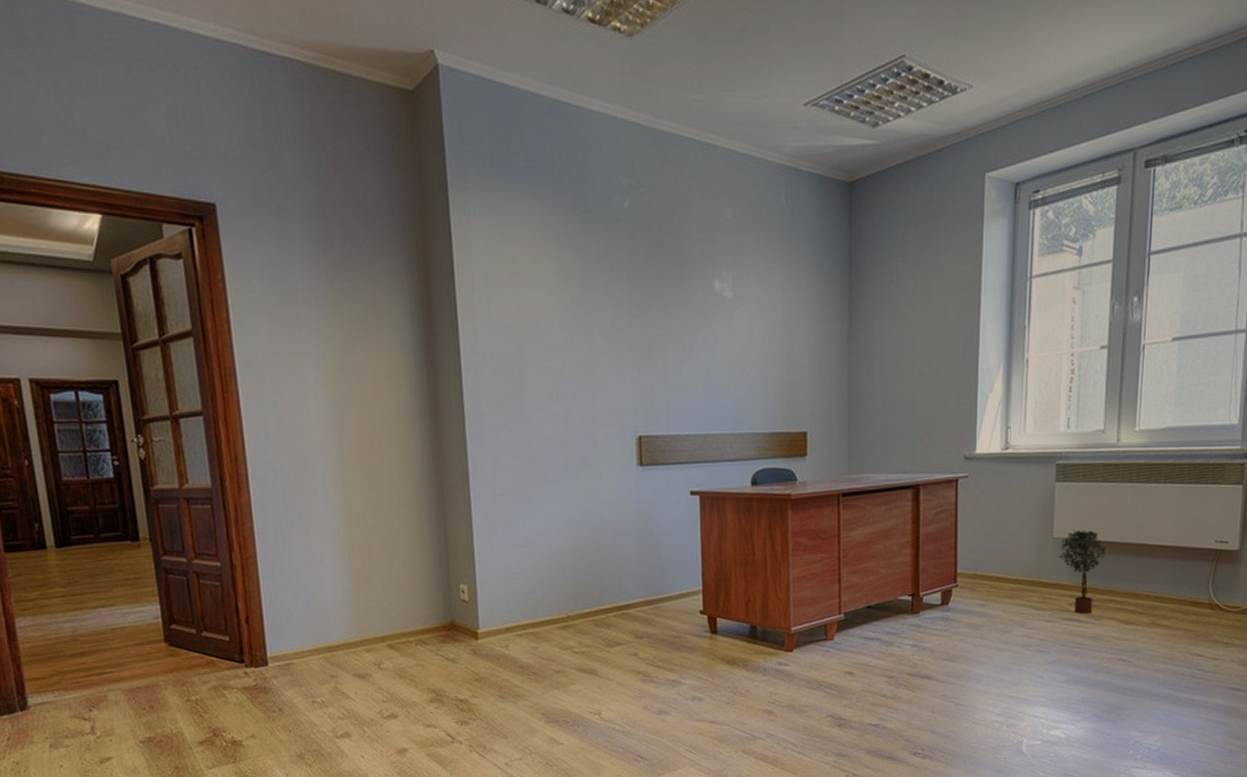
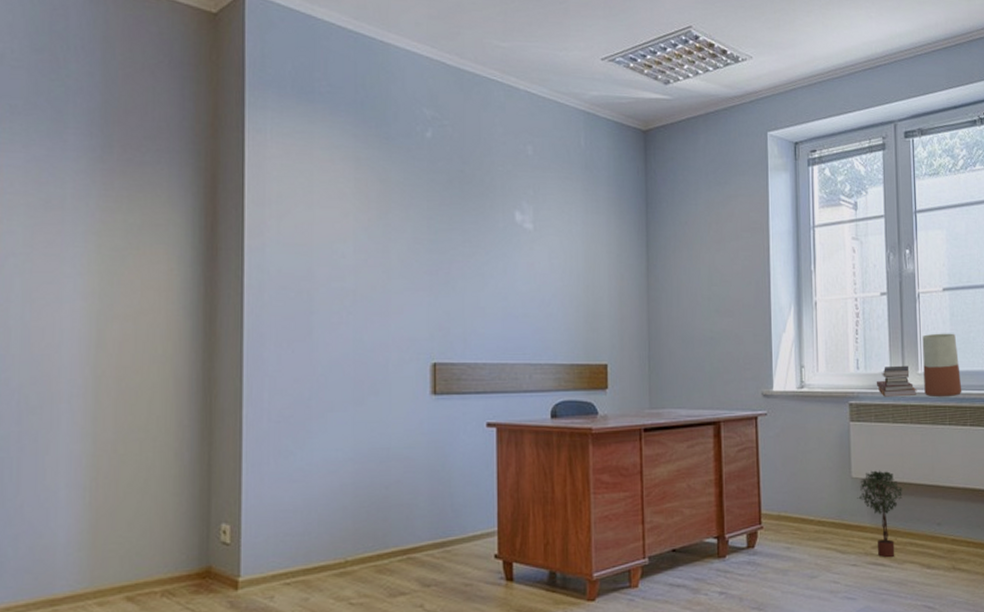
books: none [1087,422,1131,456] -> present [876,365,916,397]
vase: none [1140,386,1183,455] -> present [922,333,962,398]

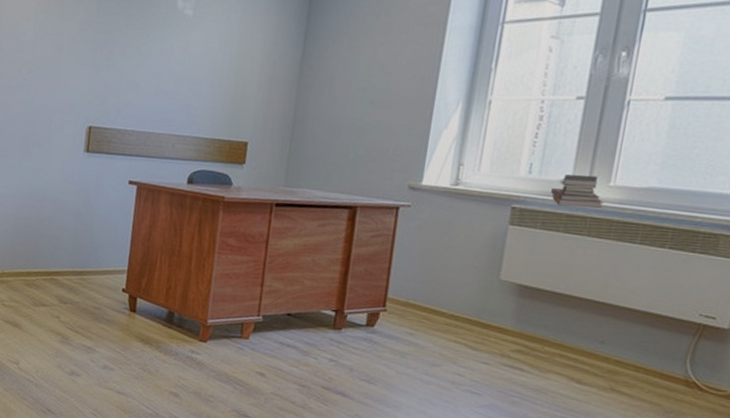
potted tree: present [857,470,903,557] -> none [502,276,562,364]
vase: present [922,333,962,398] -> none [613,145,672,216]

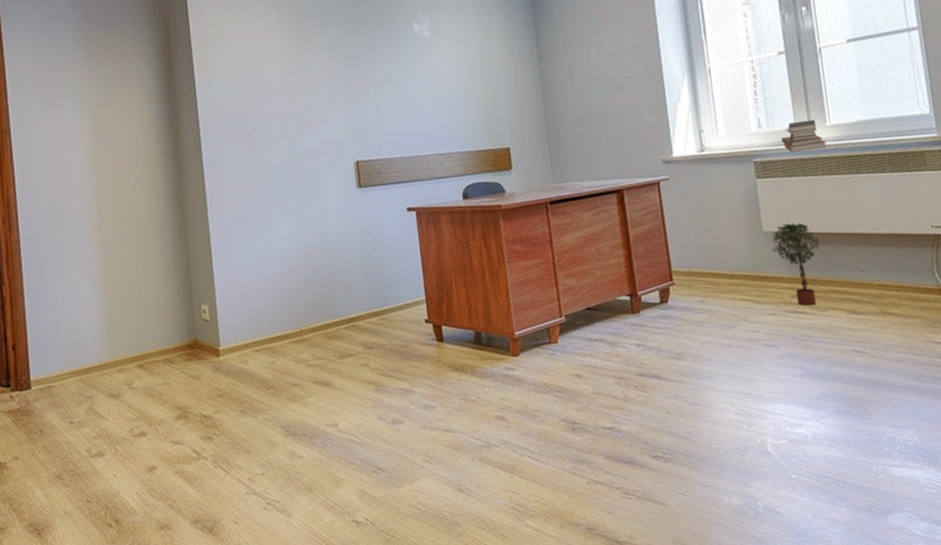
potted tree: none [502,276,562,364] -> present [770,222,820,305]

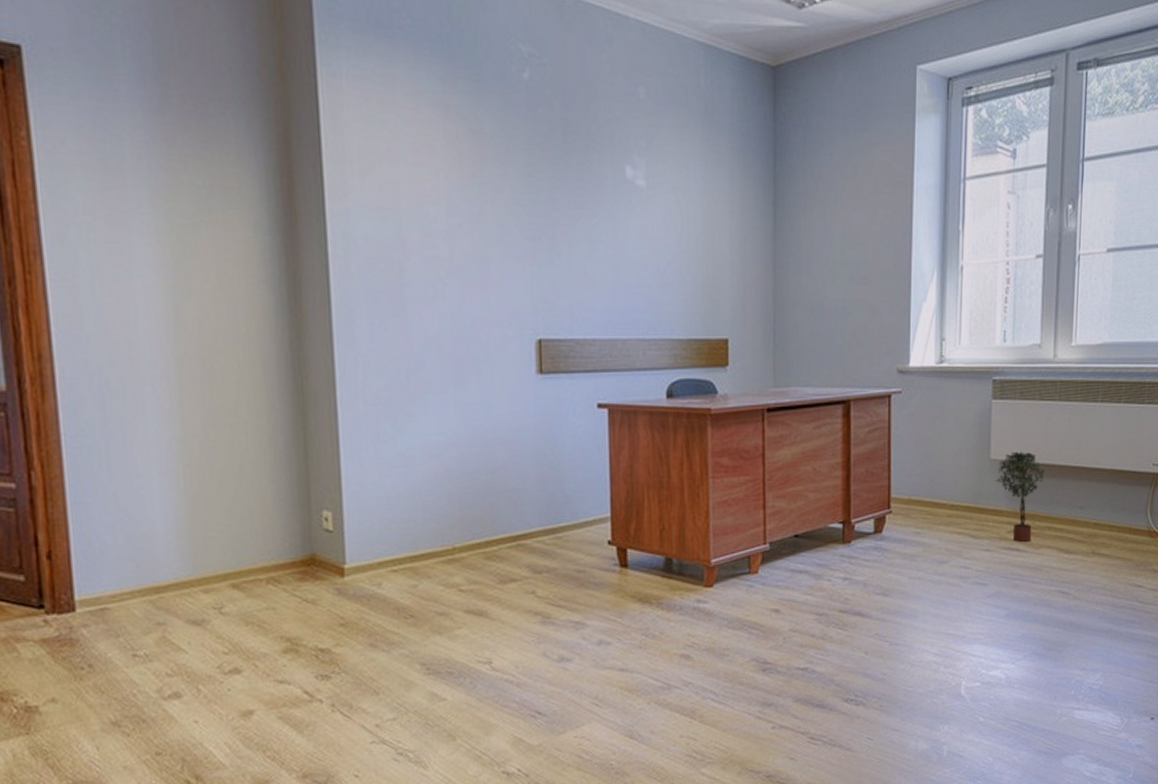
books: present [780,119,826,152] -> none [1023,337,1068,372]

